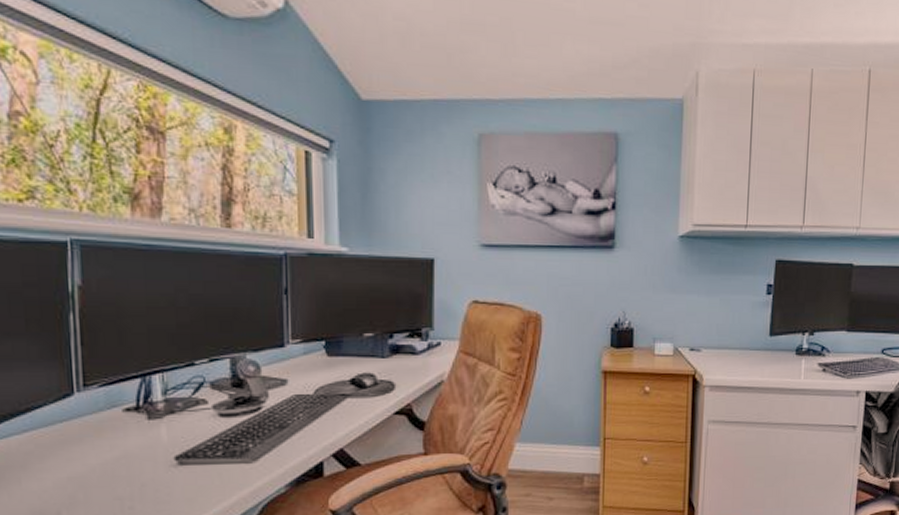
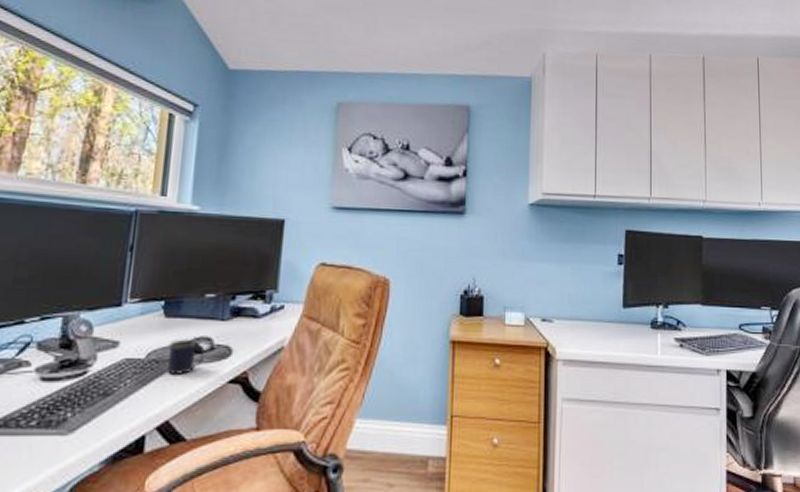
mug: none [334,375,369,409] -> present [166,339,205,376]

